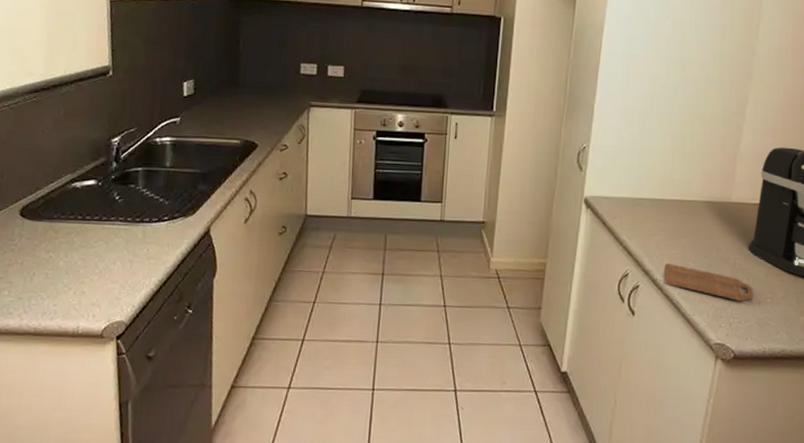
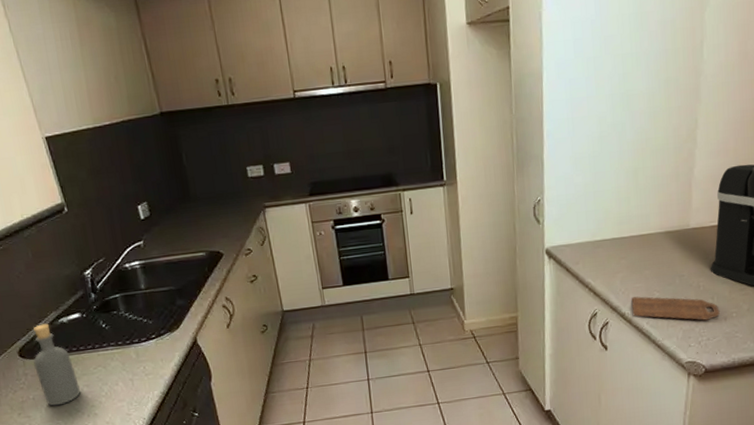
bottle: none [31,185,74,276] -> present [33,323,82,406]

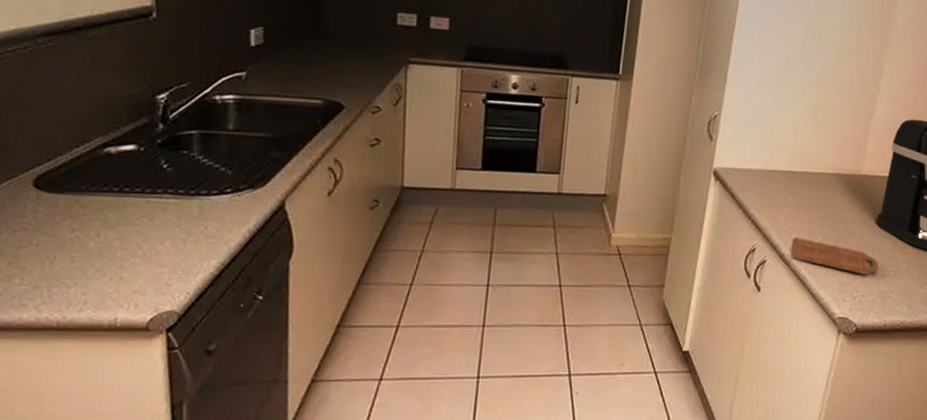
bottle: present [33,323,82,406] -> none [50,149,110,260]

